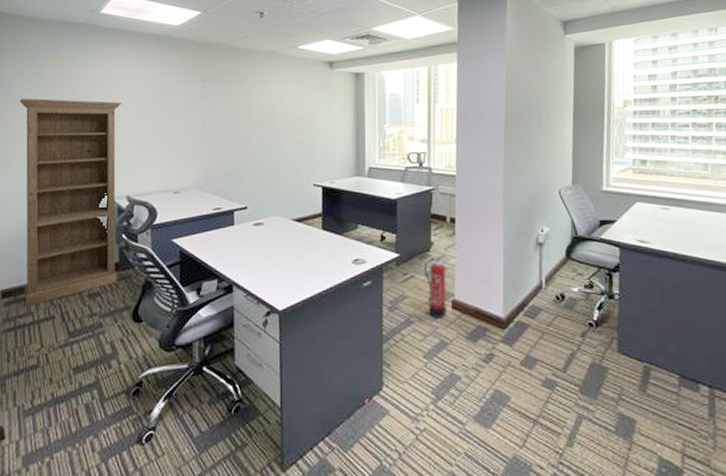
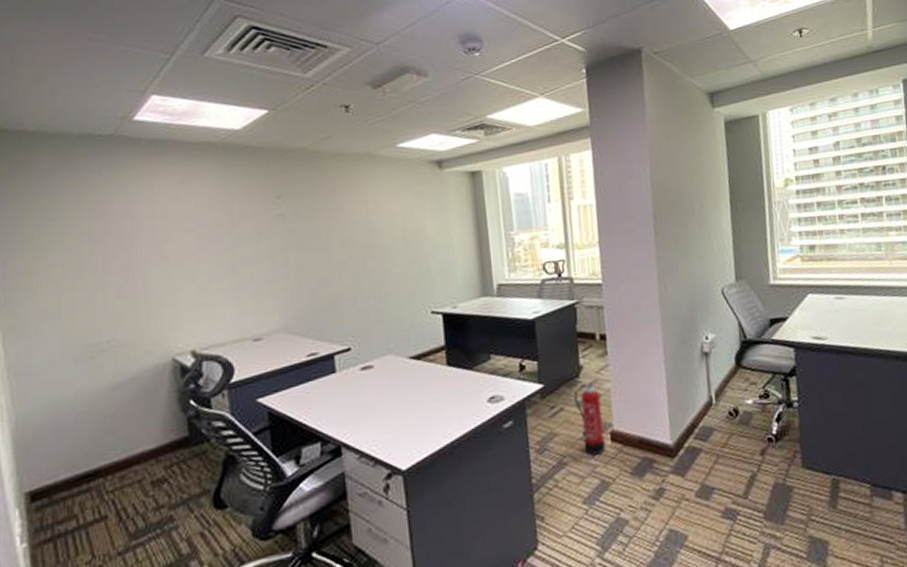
bookshelf: present [19,98,121,306] -> none [30,232,188,508]

